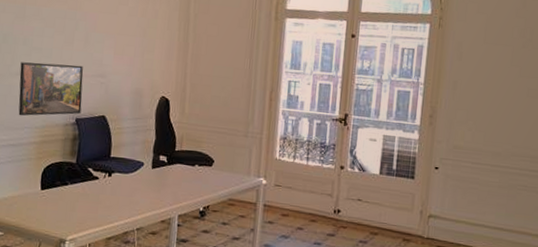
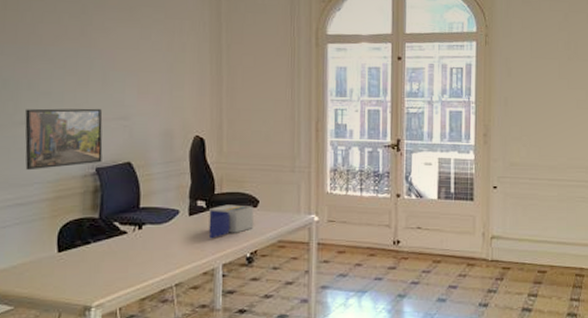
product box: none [168,161,209,191] -> present [208,204,254,239]

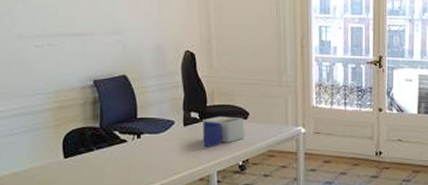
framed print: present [25,108,103,171] -> none [22,22,99,82]

